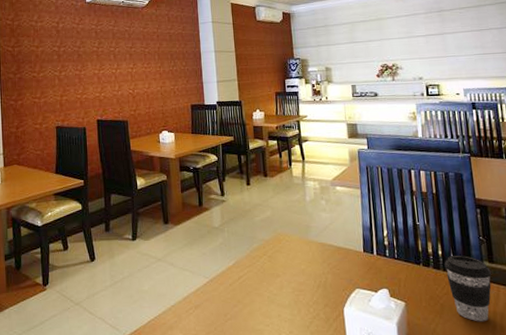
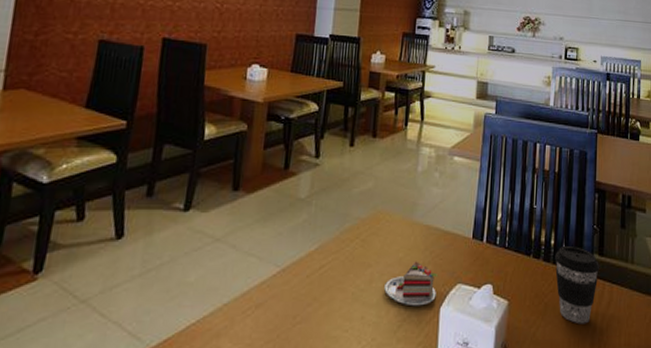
cake slice: none [292,271,339,307] -> present [383,261,439,307]

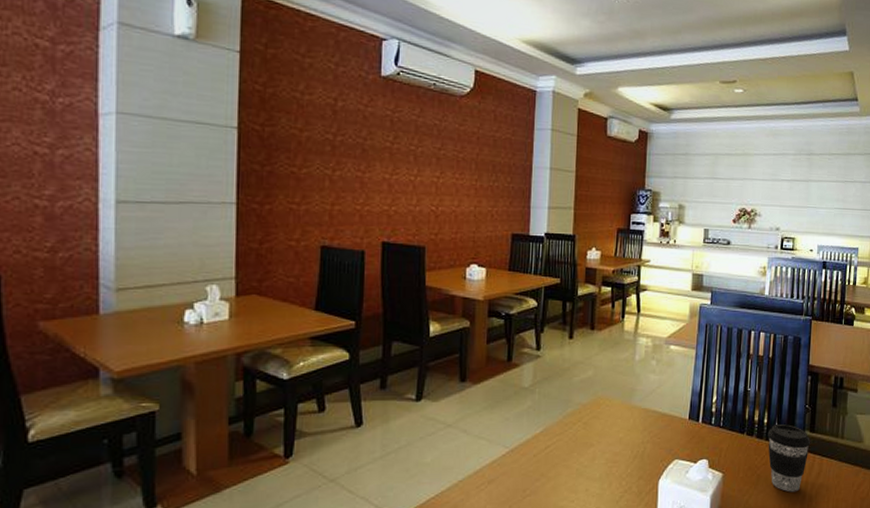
cake slice: present [383,261,439,307] -> none [605,440,657,480]

